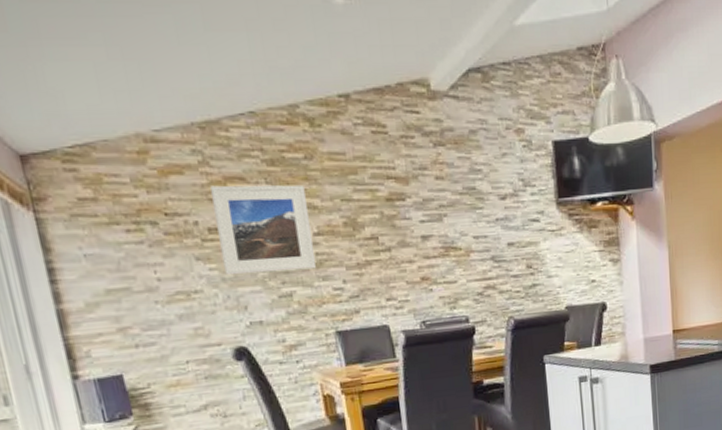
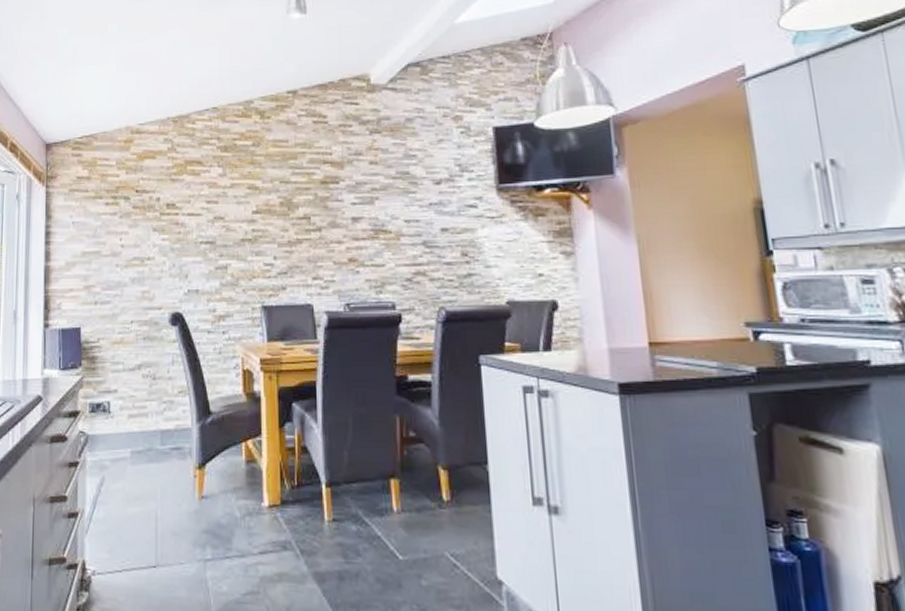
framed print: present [210,185,316,276] -> none [174,168,252,246]

